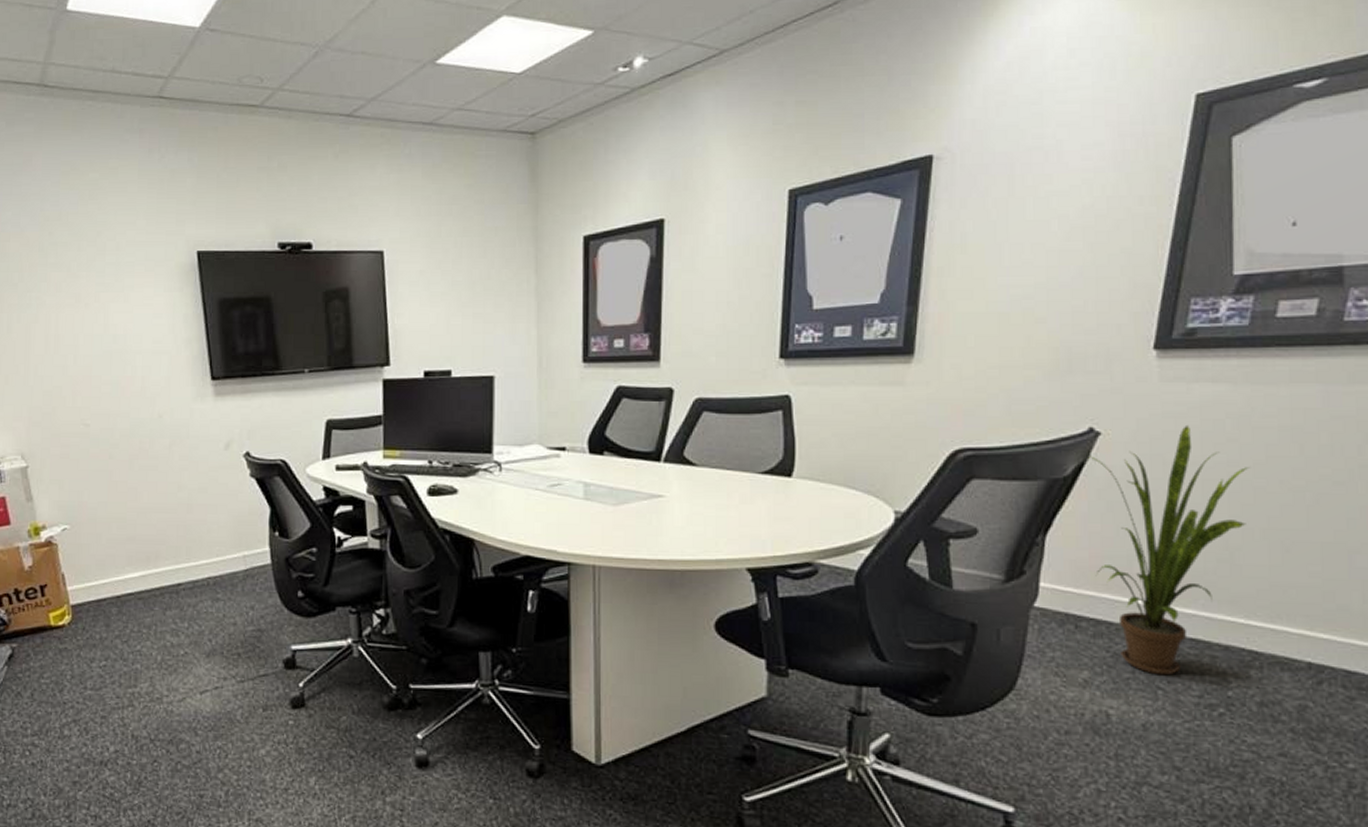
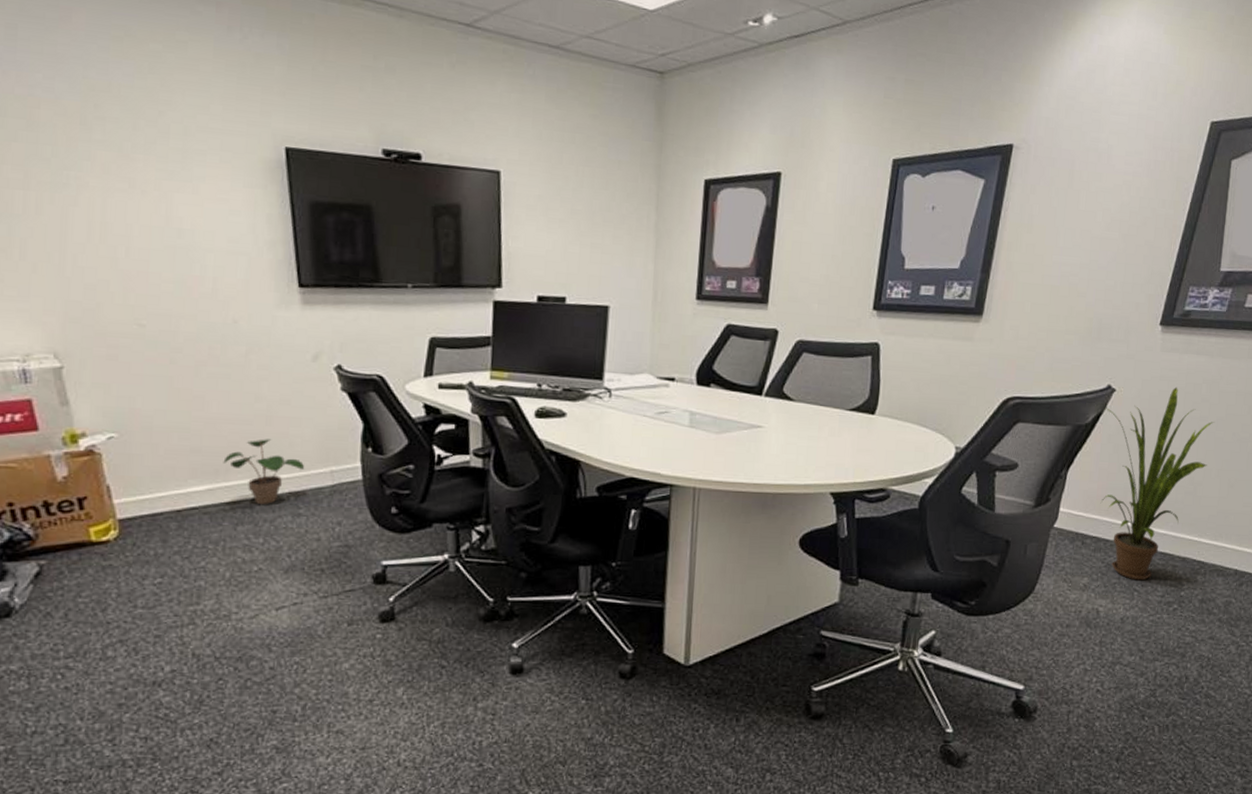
potted plant: none [153,526,221,589] -> present [223,439,305,504]

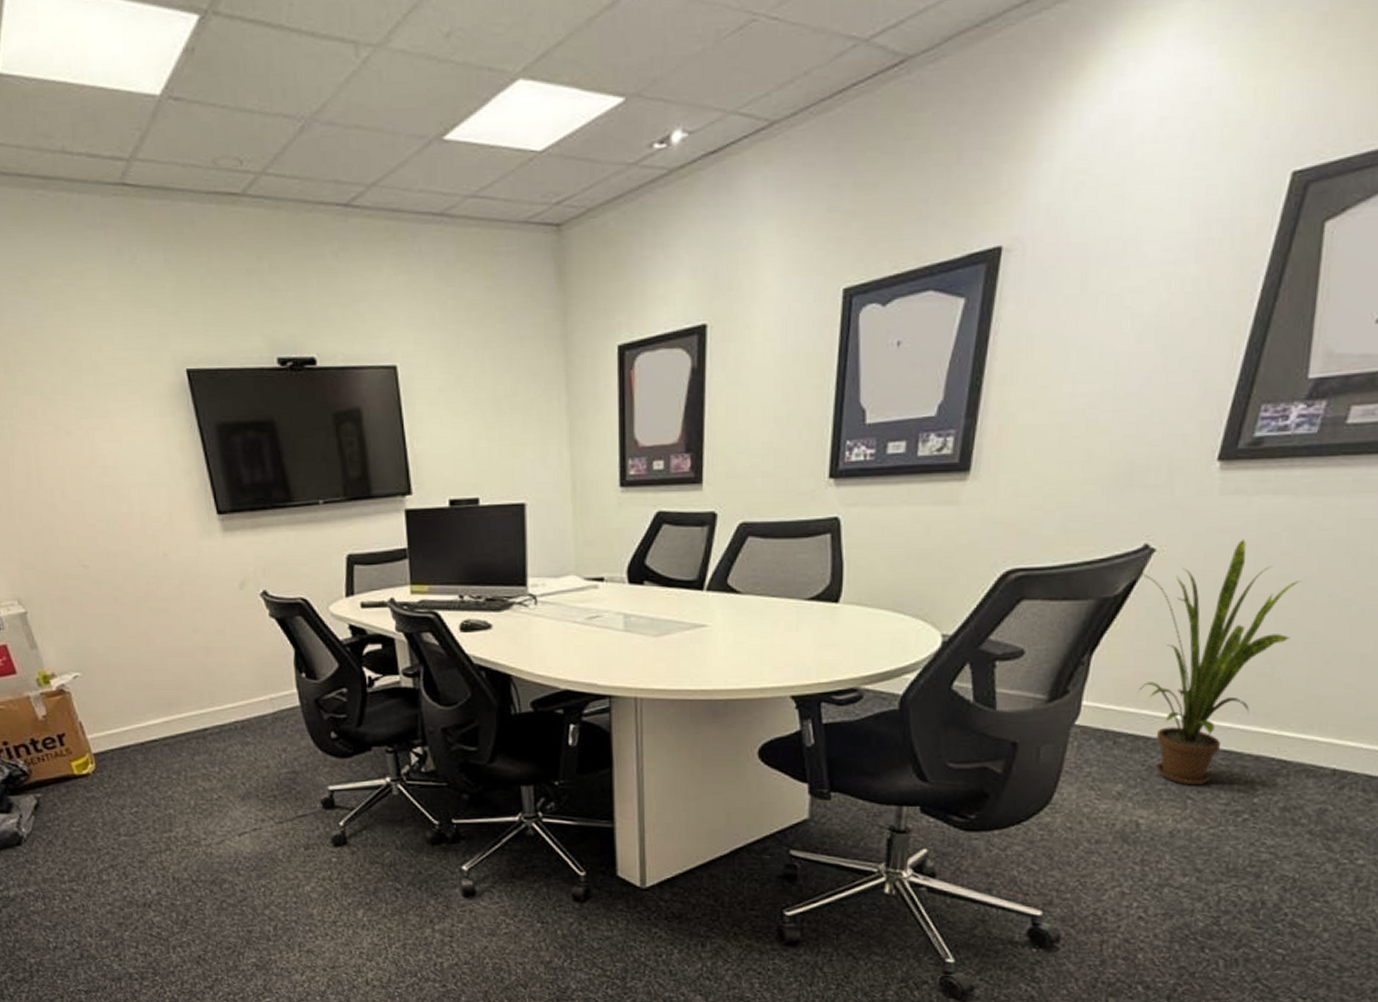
potted plant: present [223,439,305,504] -> none [174,670,247,734]

